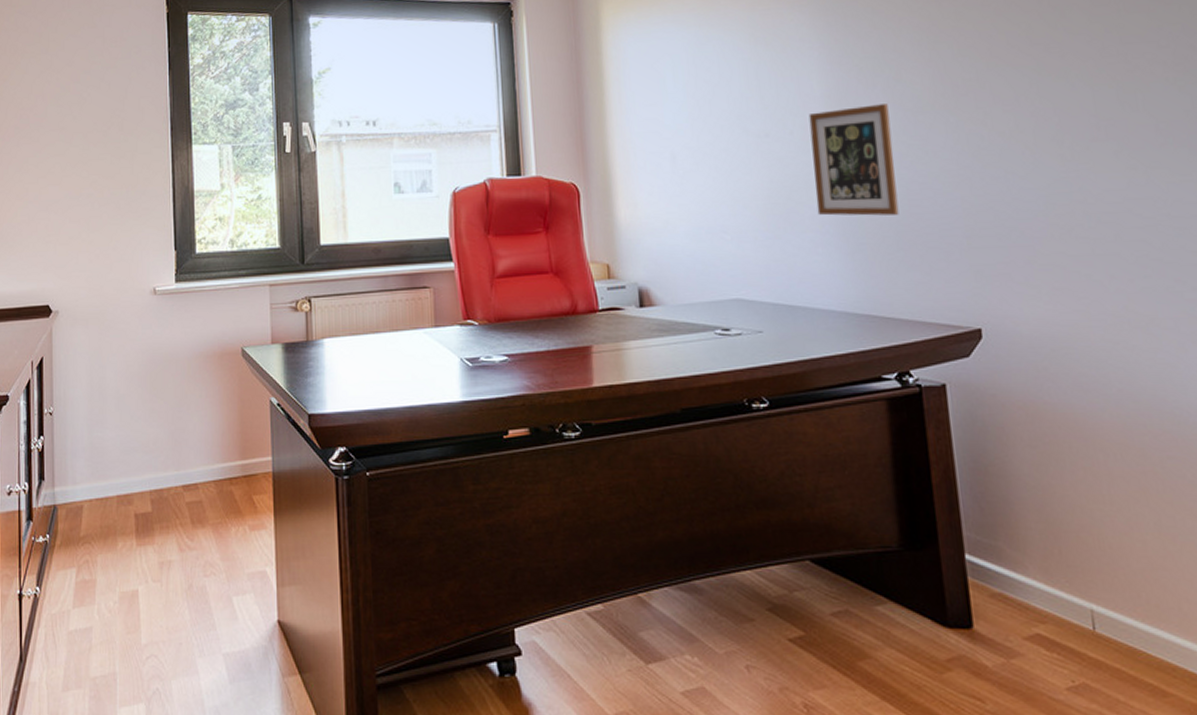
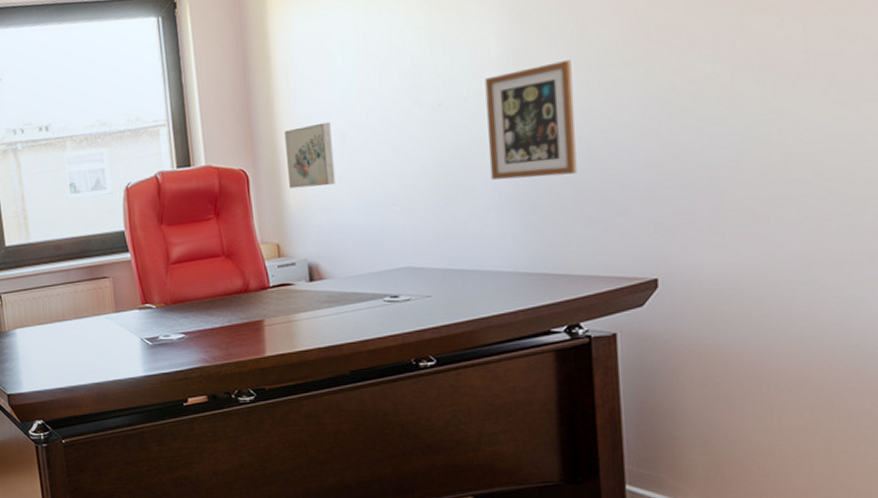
wall art: none [616,142,667,208] -> present [284,122,336,189]

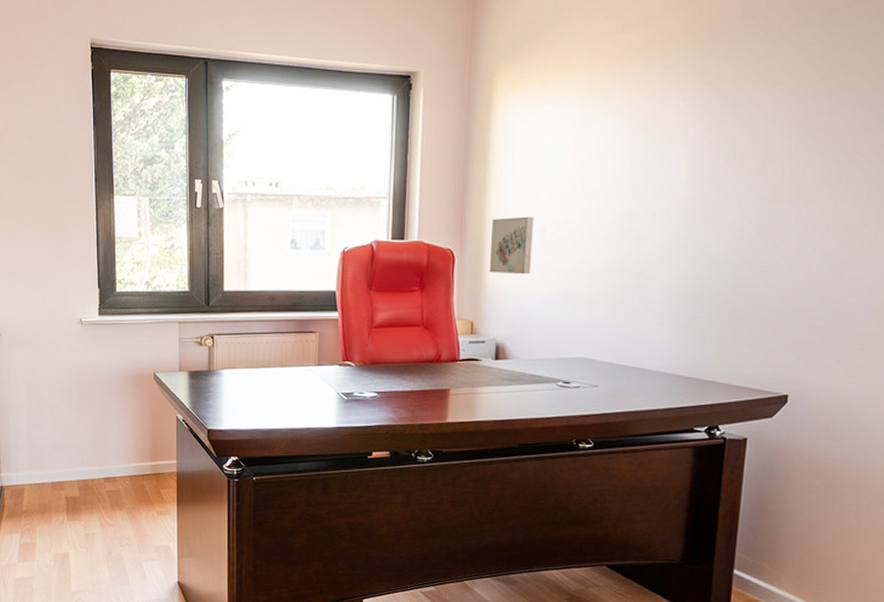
picture frame: present [484,60,577,180] -> none [664,192,747,293]

